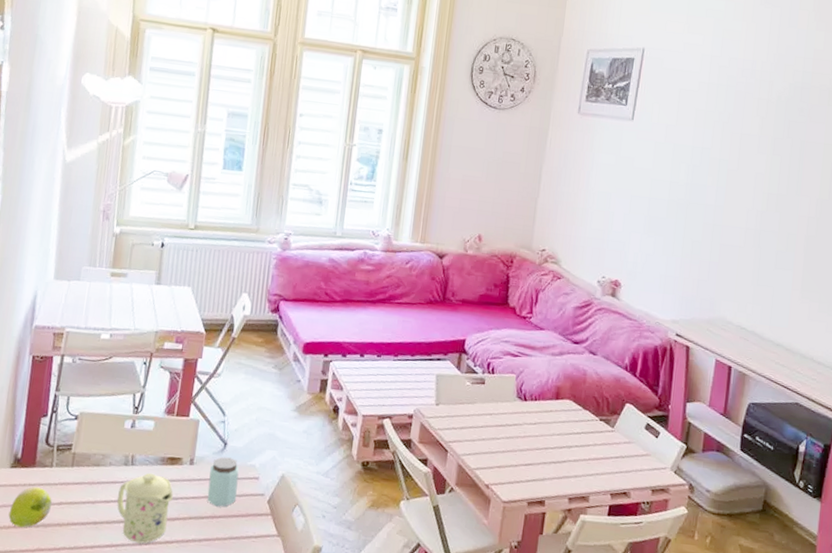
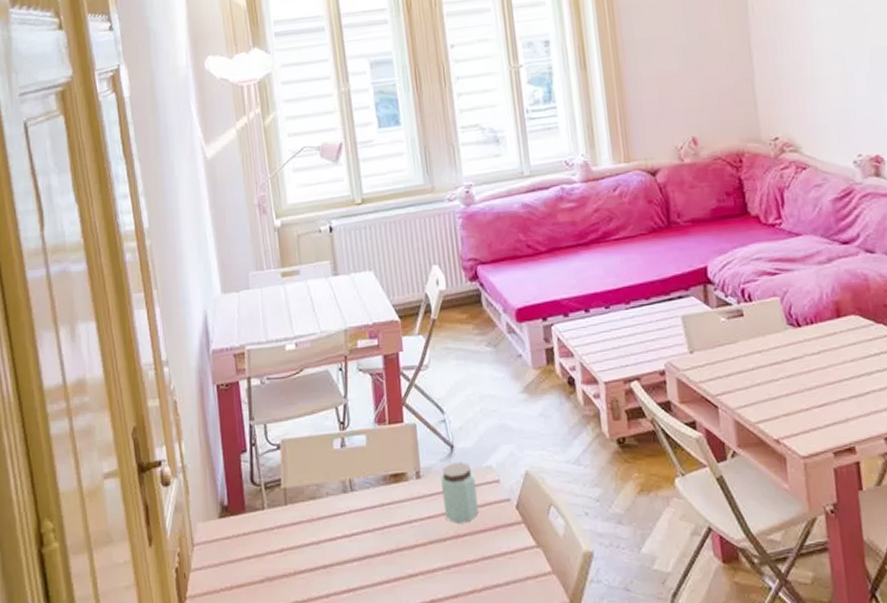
fruit: present [8,486,52,528] -> none [228,535,273,587]
mug: present [117,472,173,544] -> none [342,496,407,583]

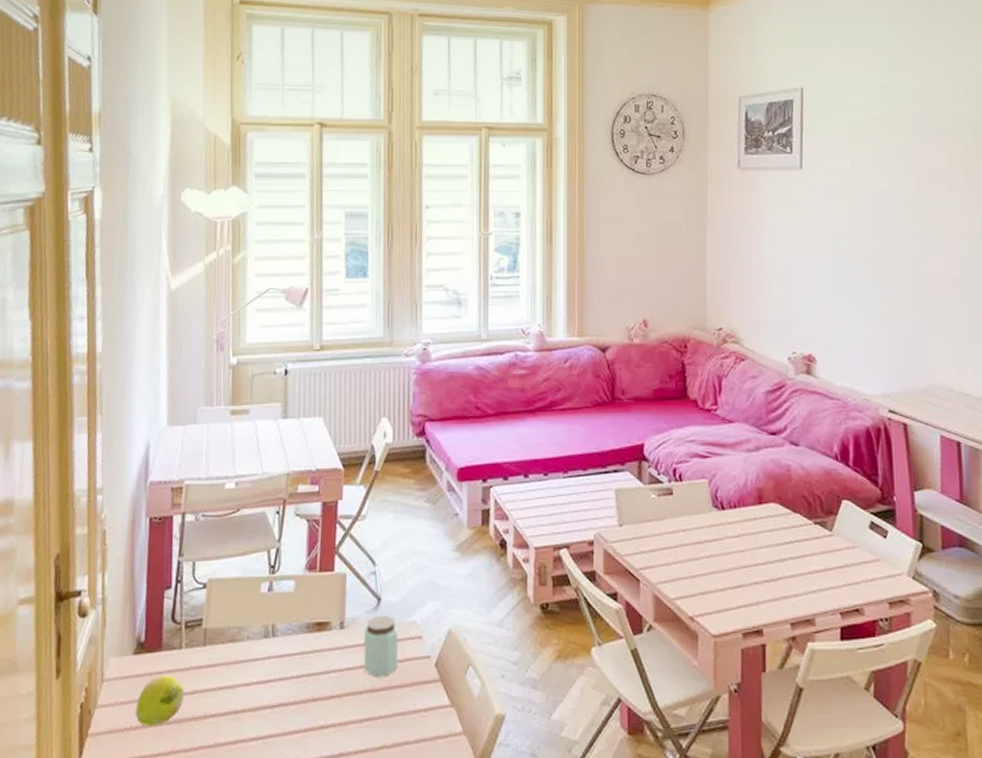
fruit: none [228,535,273,587] -> present [135,674,184,727]

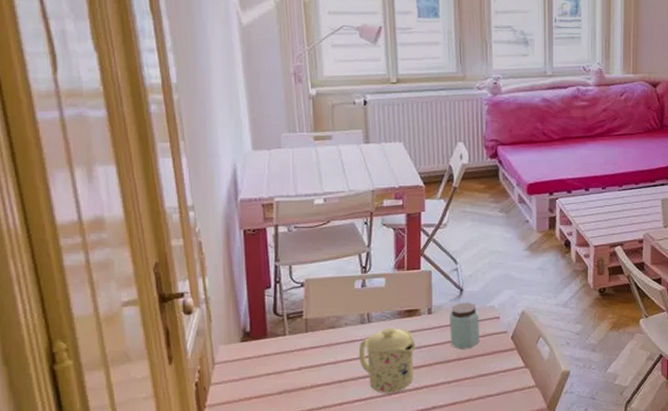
fruit: present [135,674,184,727] -> none [247,356,291,397]
mug: none [259,643,324,732] -> present [358,327,416,394]

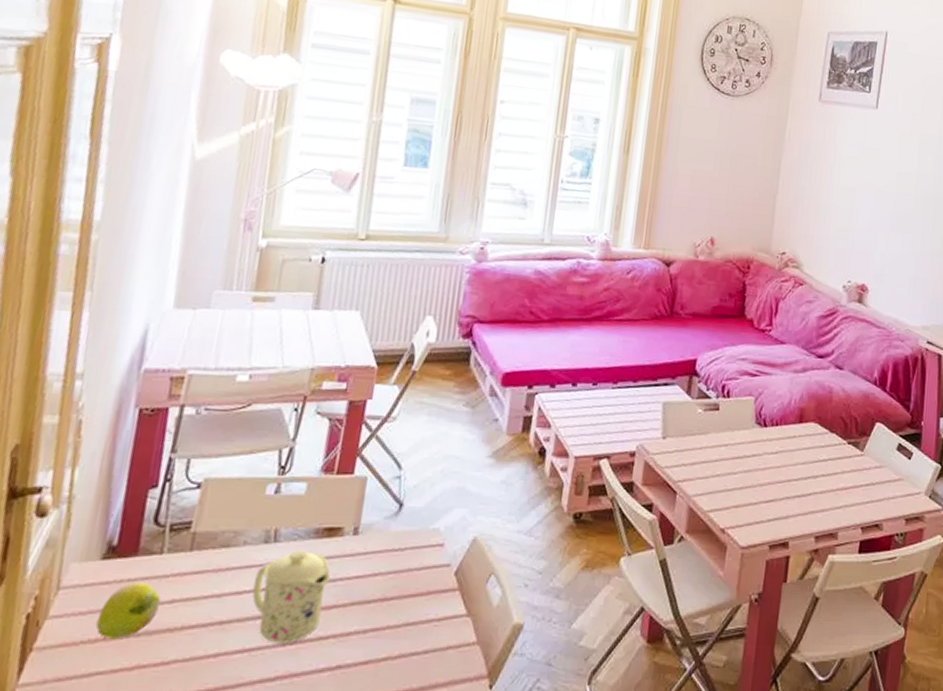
fruit: none [247,356,291,397] -> present [95,581,161,640]
peanut butter: present [450,302,480,349] -> none [375,521,419,586]

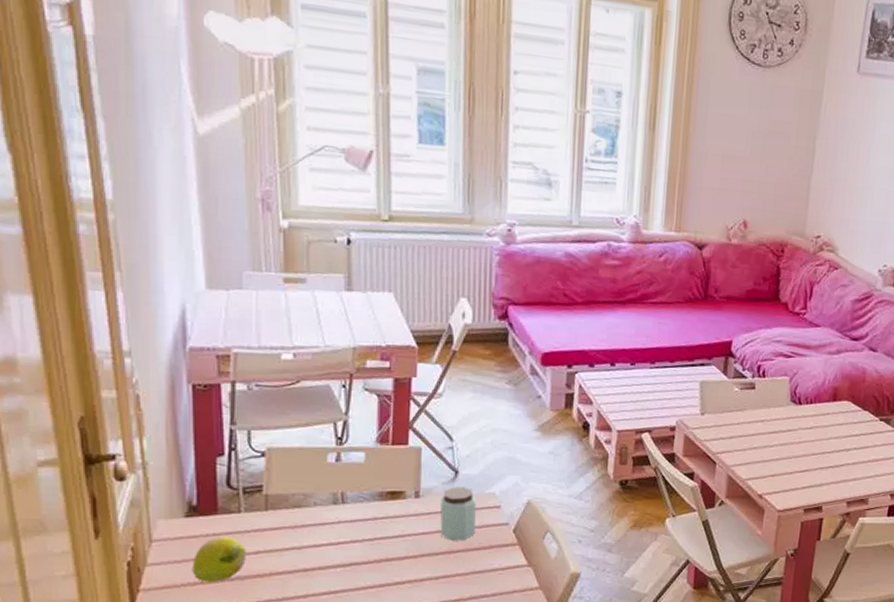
mug: present [252,550,331,644] -> none [329,510,398,587]
peanut butter: none [375,521,419,586] -> present [440,486,476,541]

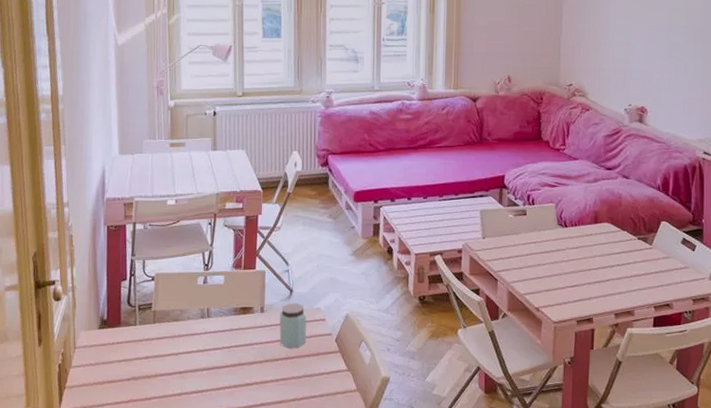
fruit: present [192,536,246,583] -> none [101,344,139,382]

